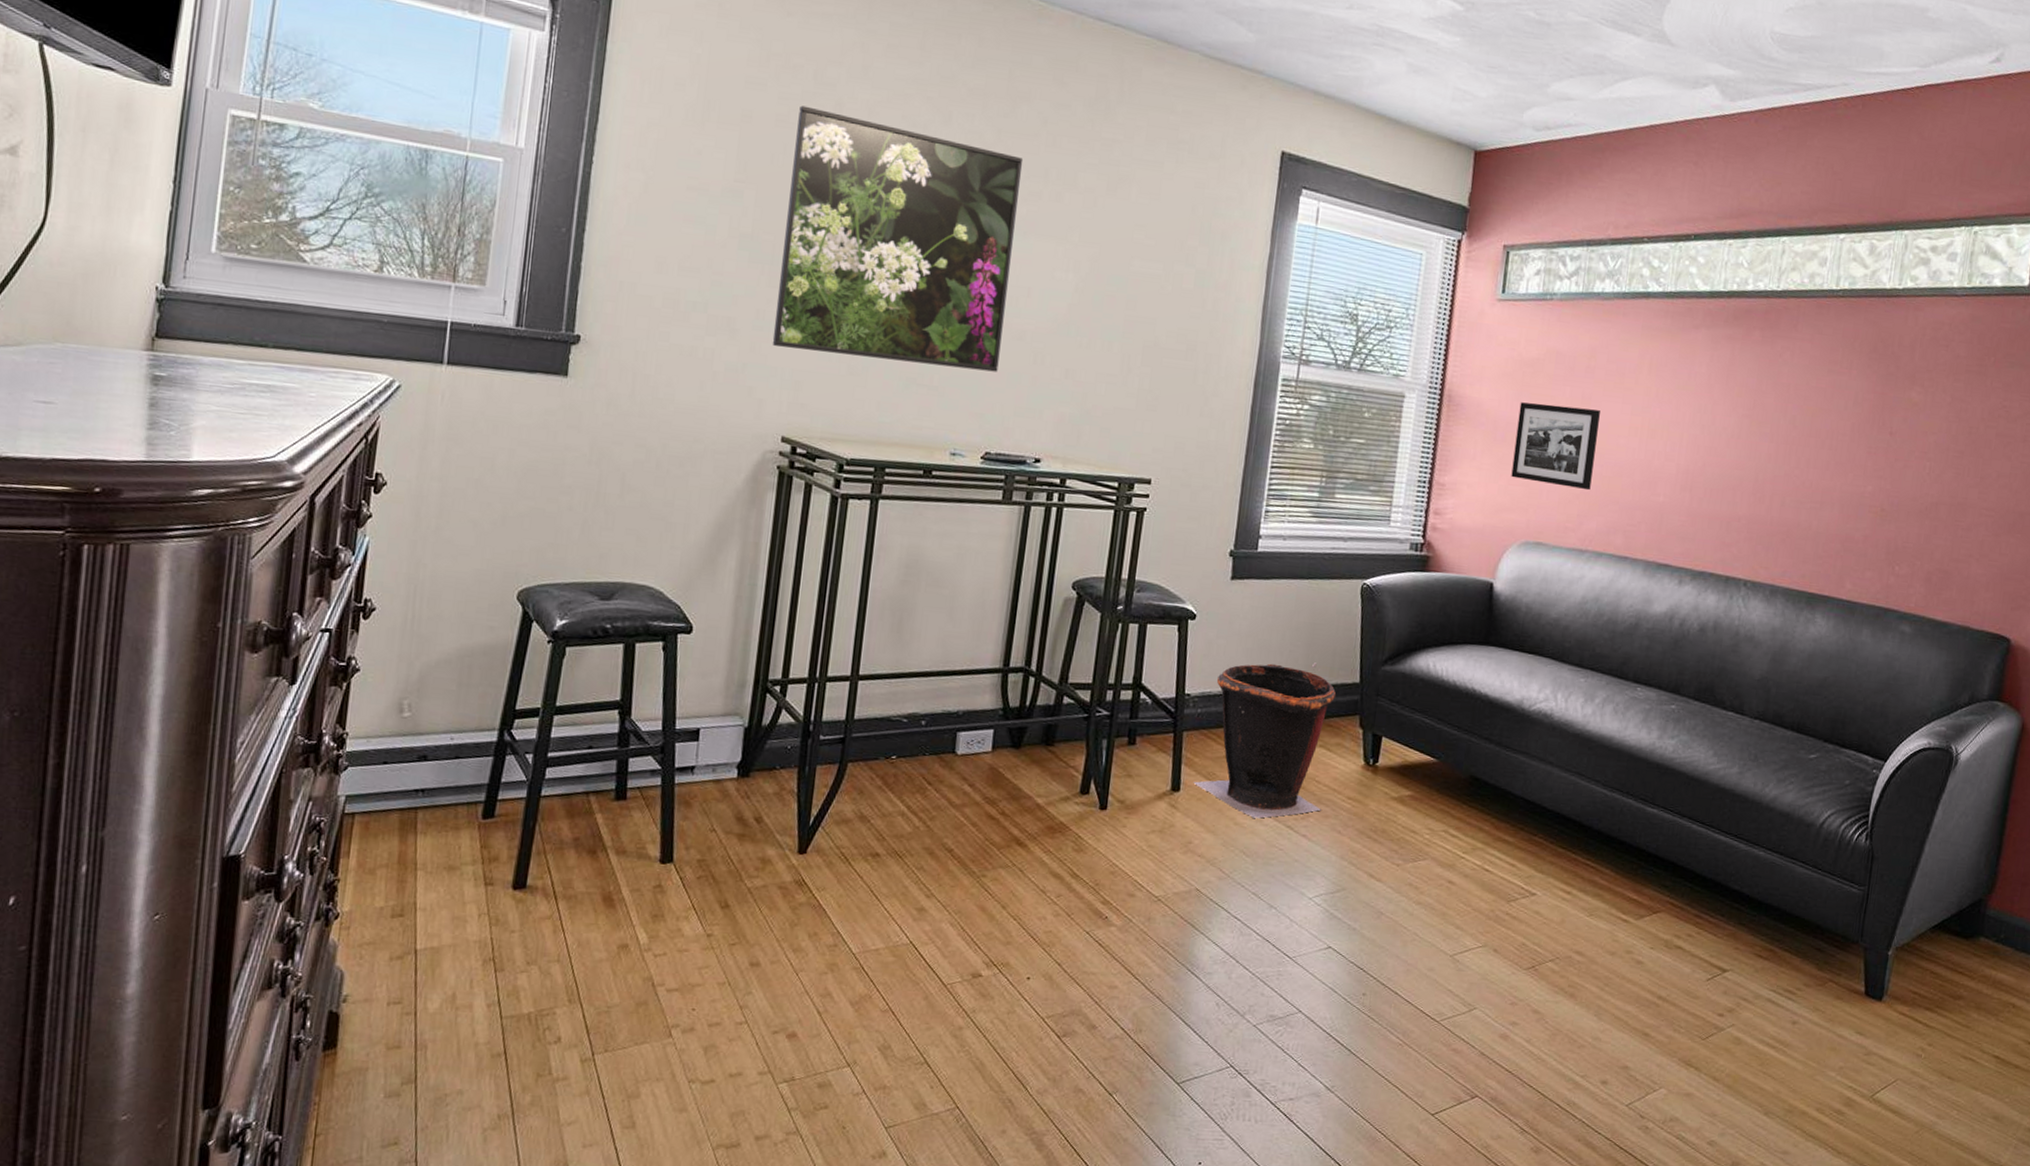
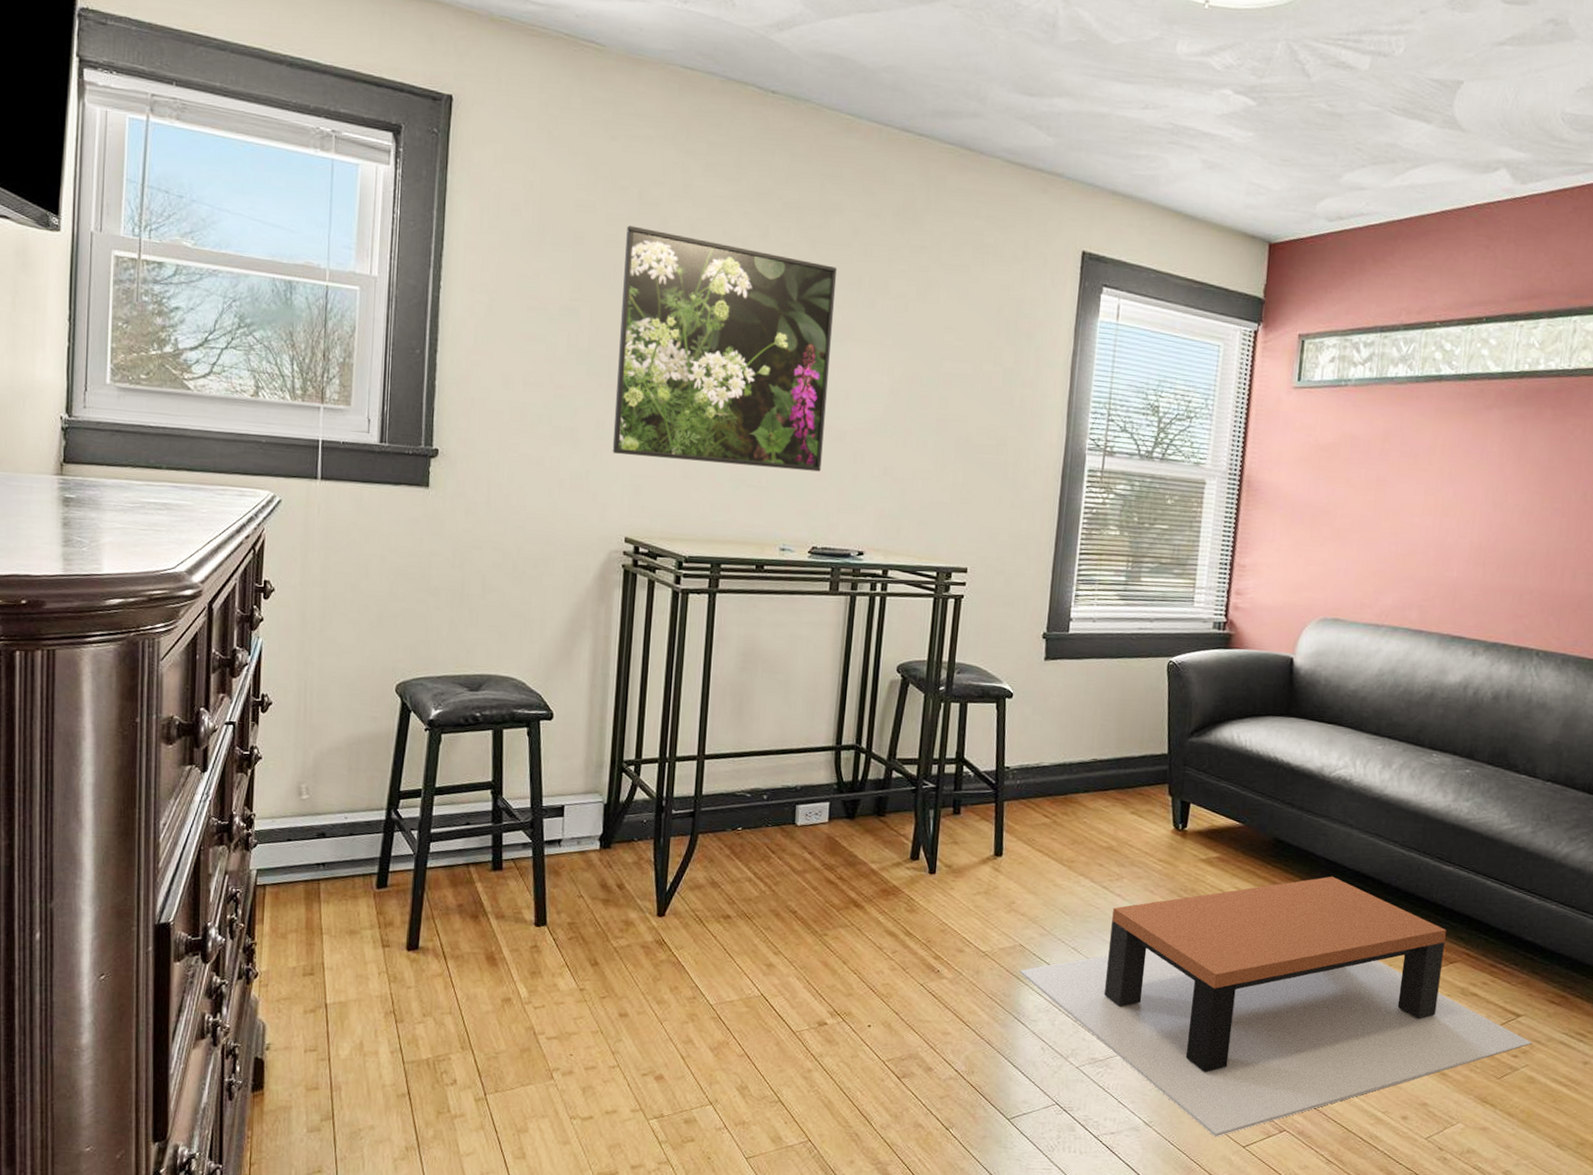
waste bin: present [1193,662,1336,819] -> none [1015,736,1145,880]
coffee table: none [1194,817,1739,1104] -> present [1019,876,1533,1137]
picture frame: present [1511,402,1600,491] -> none [1309,485,1395,568]

